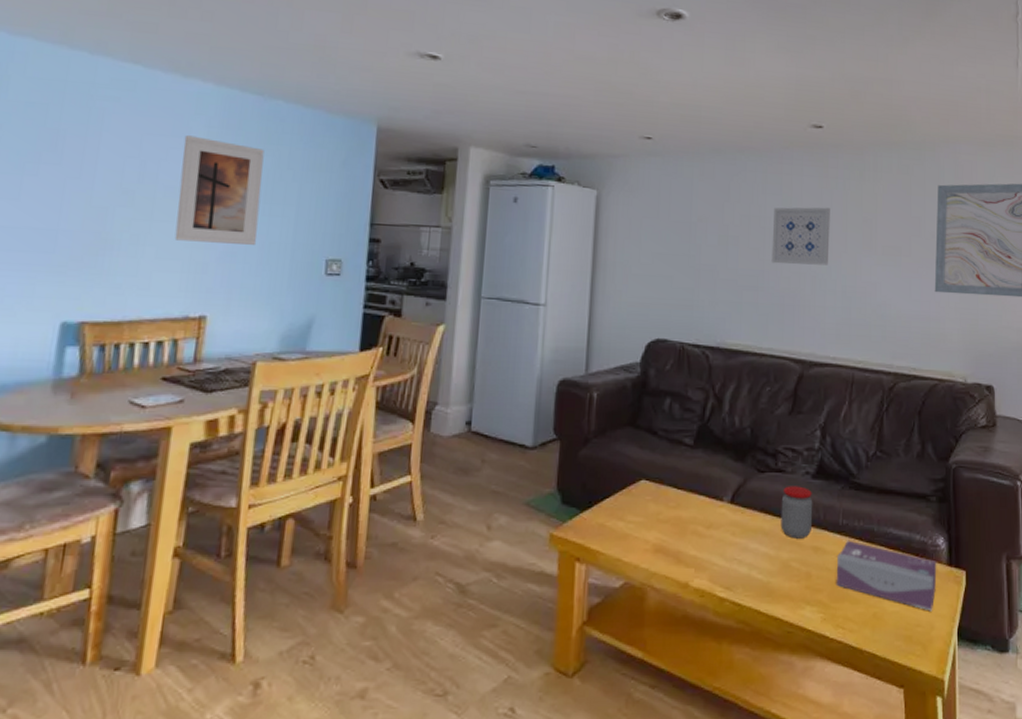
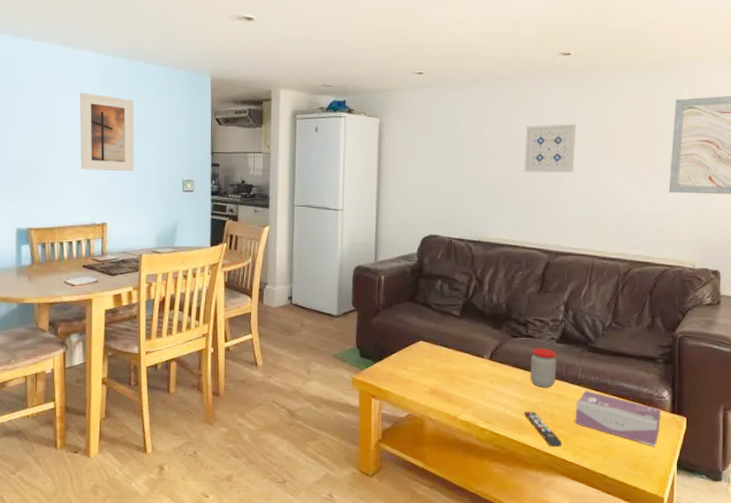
remote control: none [774,571,821,619] -> present [524,411,562,447]

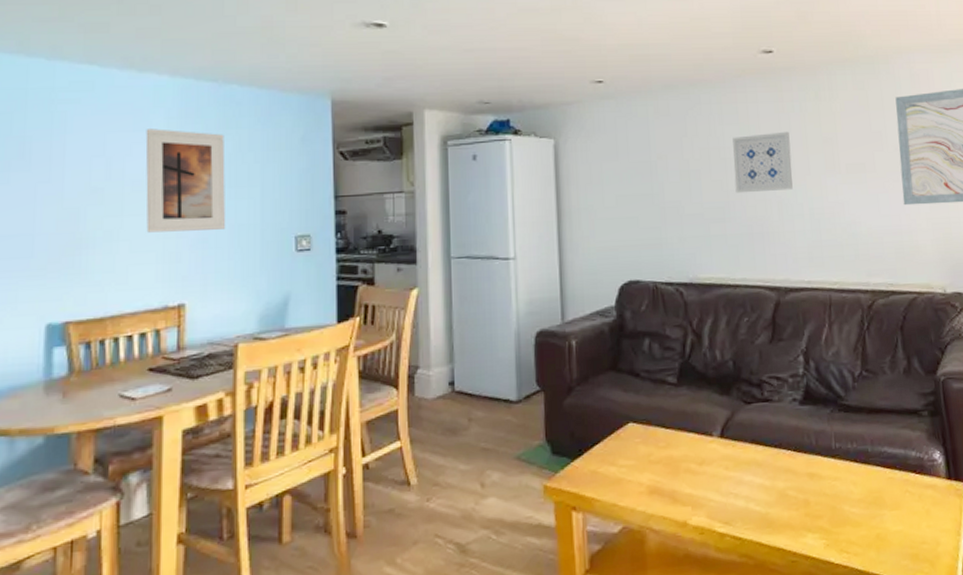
remote control: present [524,411,562,447] -> none [771,501,823,547]
jar: present [530,348,557,388] -> none [771,413,805,467]
tissue box: present [575,390,662,447] -> none [834,463,938,527]

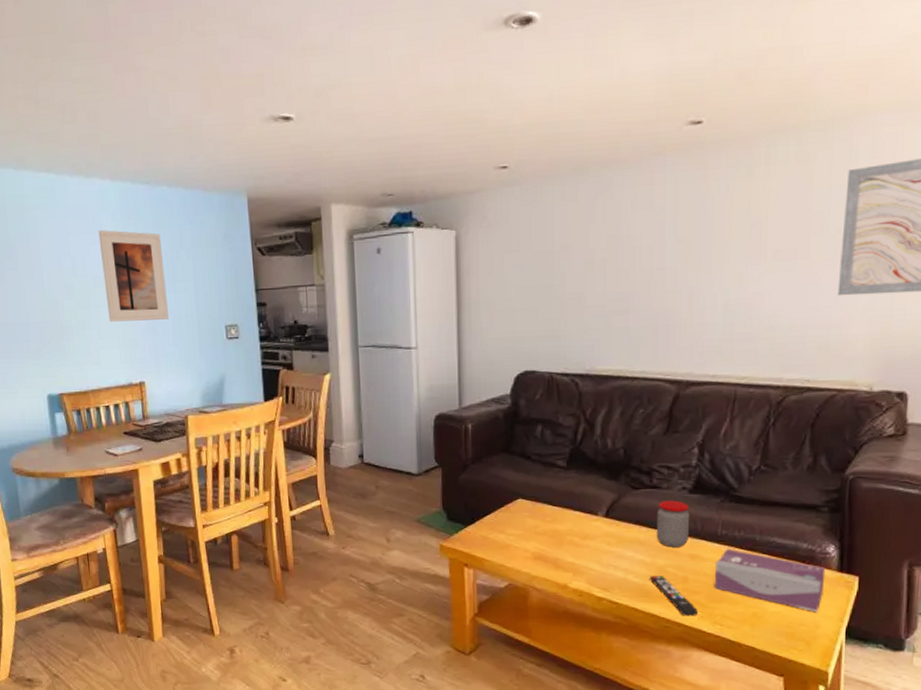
wall art: present [732,131,793,194] -> none [643,215,711,284]
jar: none [771,413,805,467] -> present [656,500,690,548]
remote control: none [771,501,823,547] -> present [650,576,698,616]
tissue box: none [834,463,938,527] -> present [714,548,826,612]

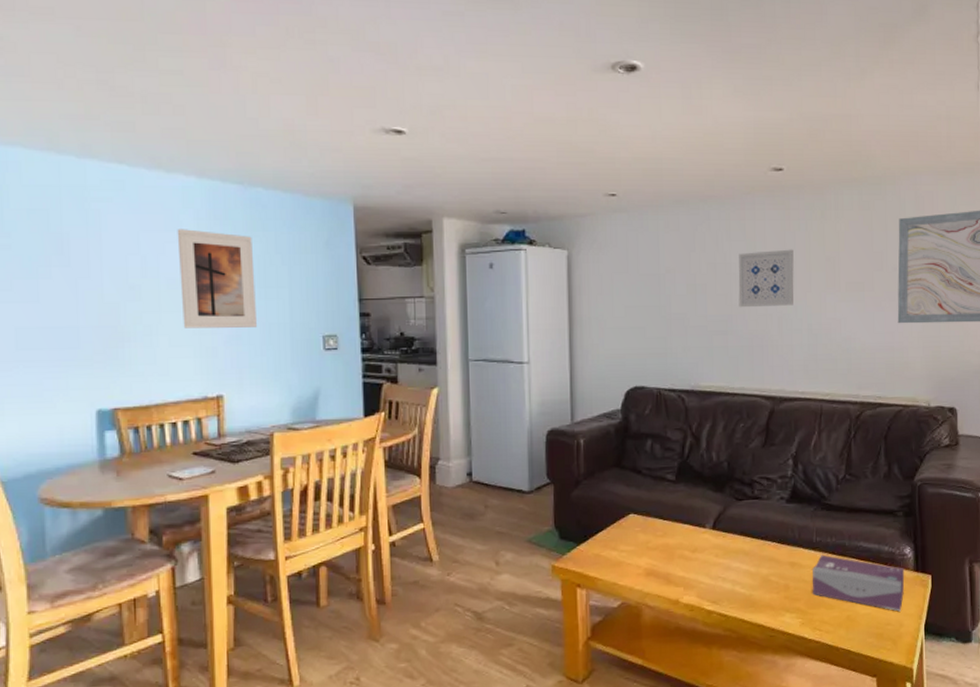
wall art: none [643,215,711,284] -> present [738,249,794,308]
remote control: present [650,576,698,616] -> none [755,585,799,624]
jar: present [656,500,690,548] -> none [759,510,789,557]

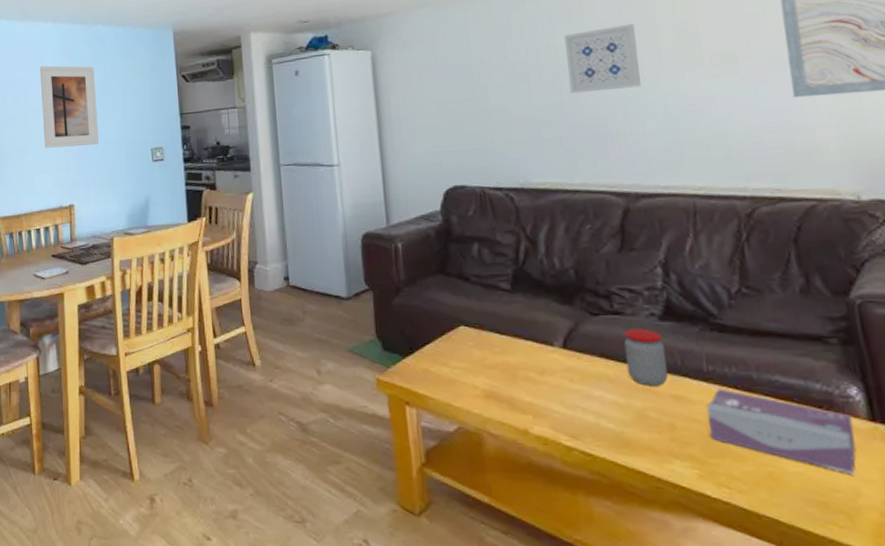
jar: none [759,510,789,557] -> present [623,329,668,386]

